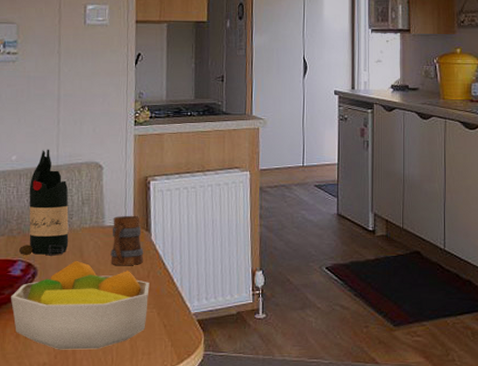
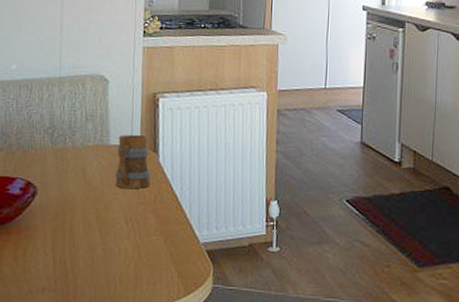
fruit bowl: present [11,260,150,350] -> none [9,180,156,277]
bottle: present [18,149,69,256] -> none [17,59,72,175]

